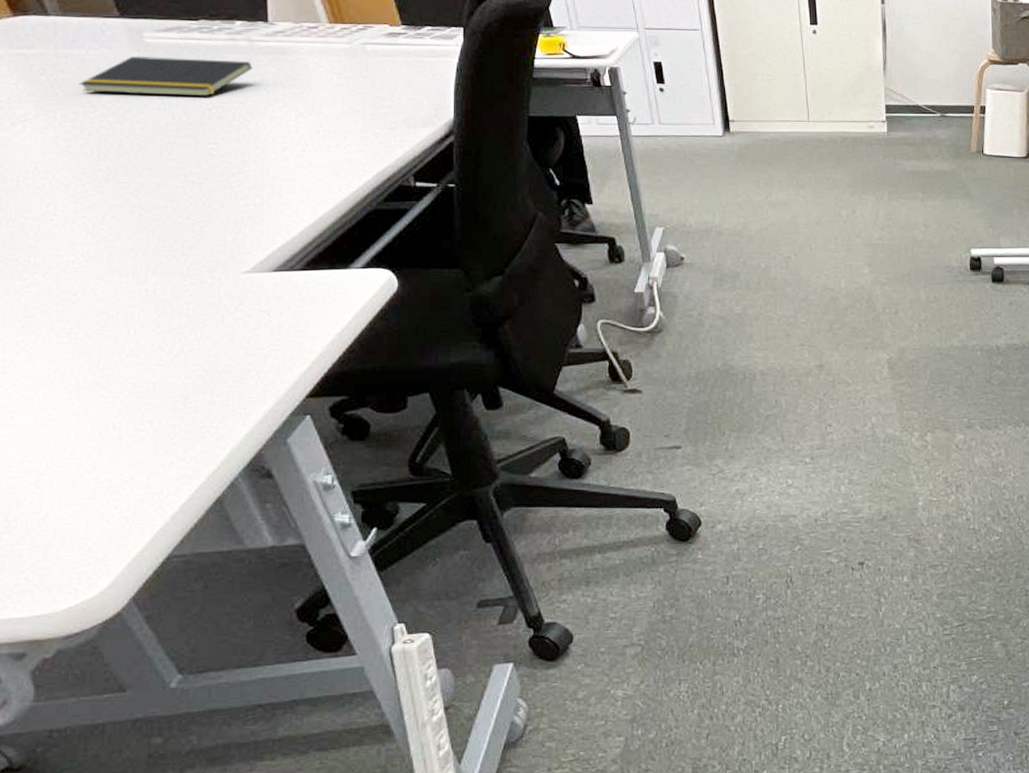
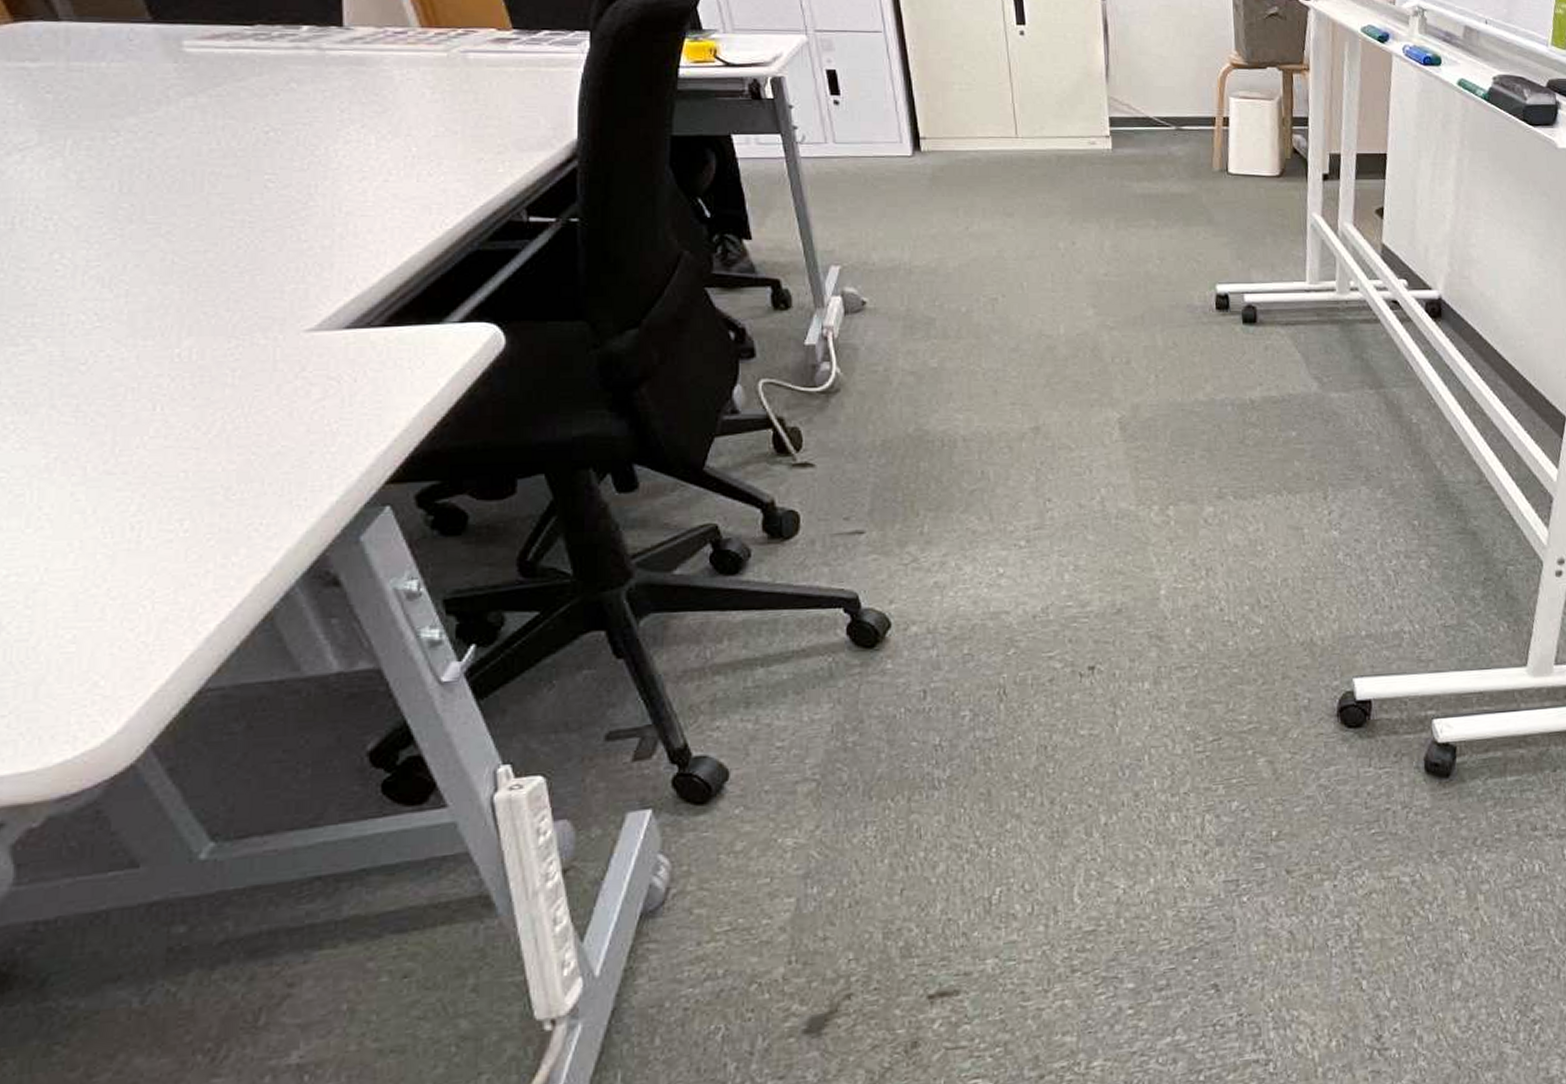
notepad: present [78,55,253,97] -> none [96,68,323,117]

